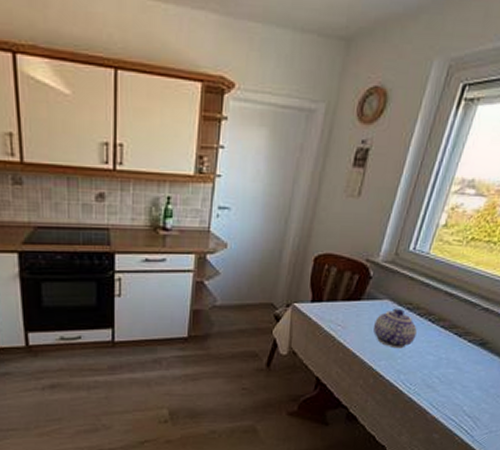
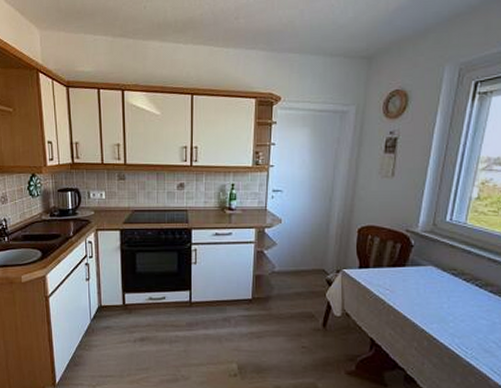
teapot: present [373,308,417,349] -> none [422,273,465,313]

